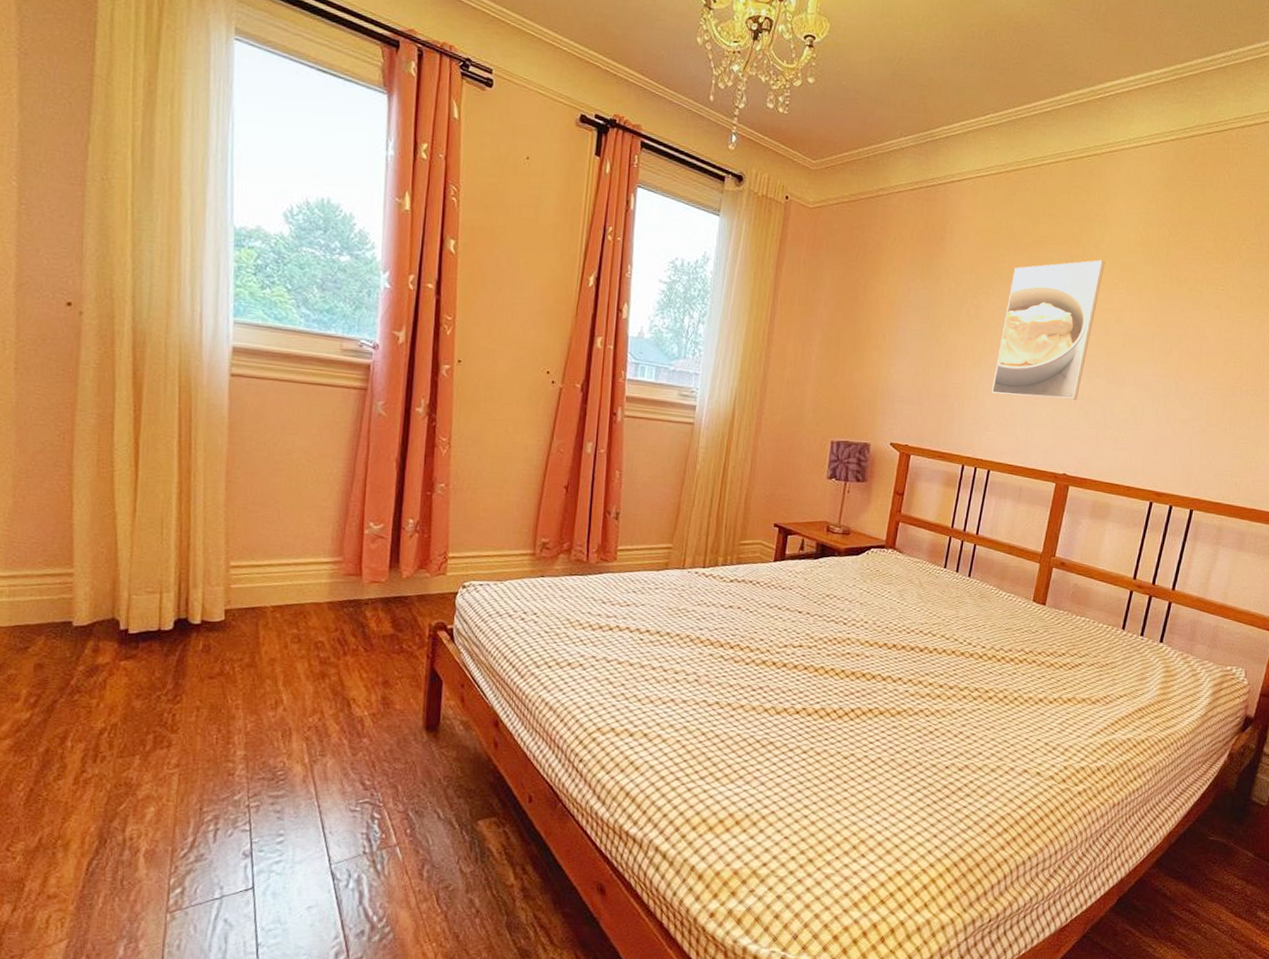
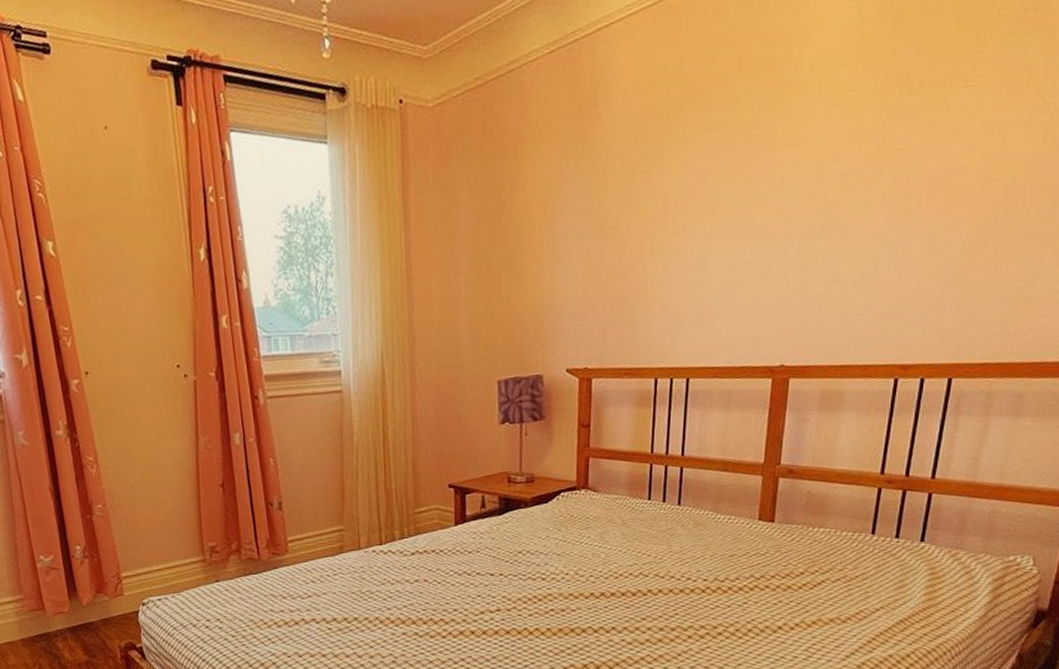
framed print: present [991,260,1105,400] -> none [679,85,809,287]

